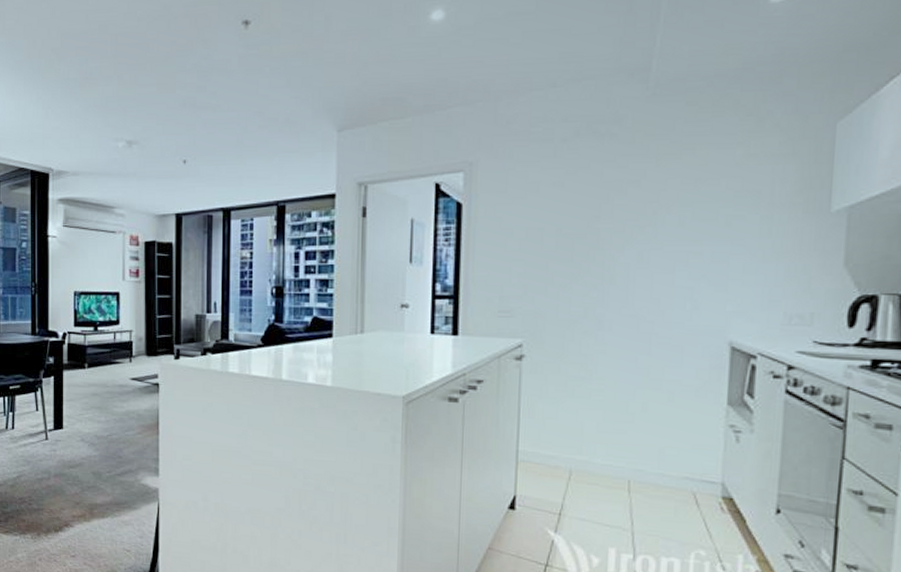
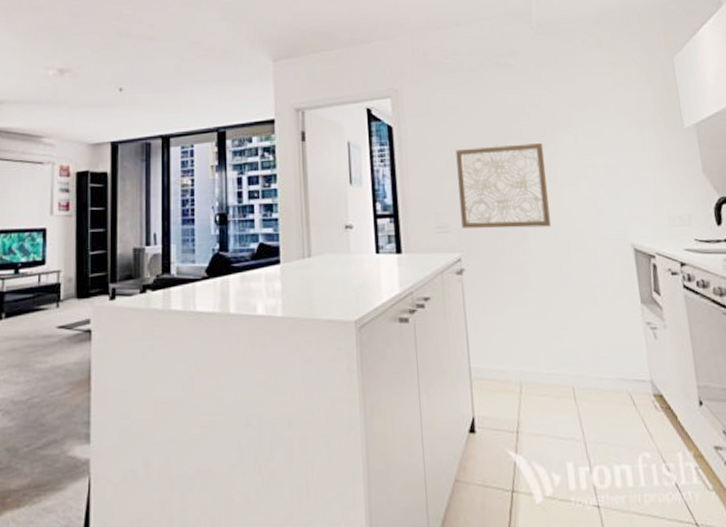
wall art: none [528,226,639,317] -> present [456,143,551,229]

